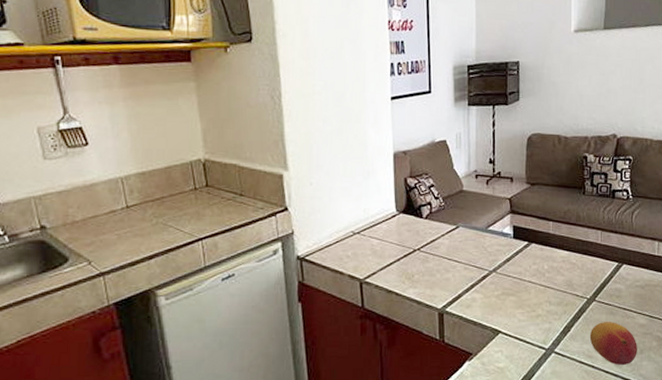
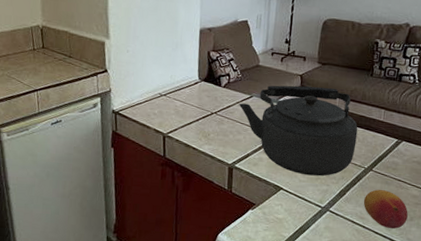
kettle: none [444,210,576,313] -> present [239,85,358,176]

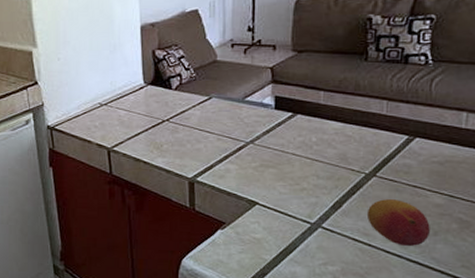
kettle: present [239,85,358,176] -> none [195,79,352,187]

